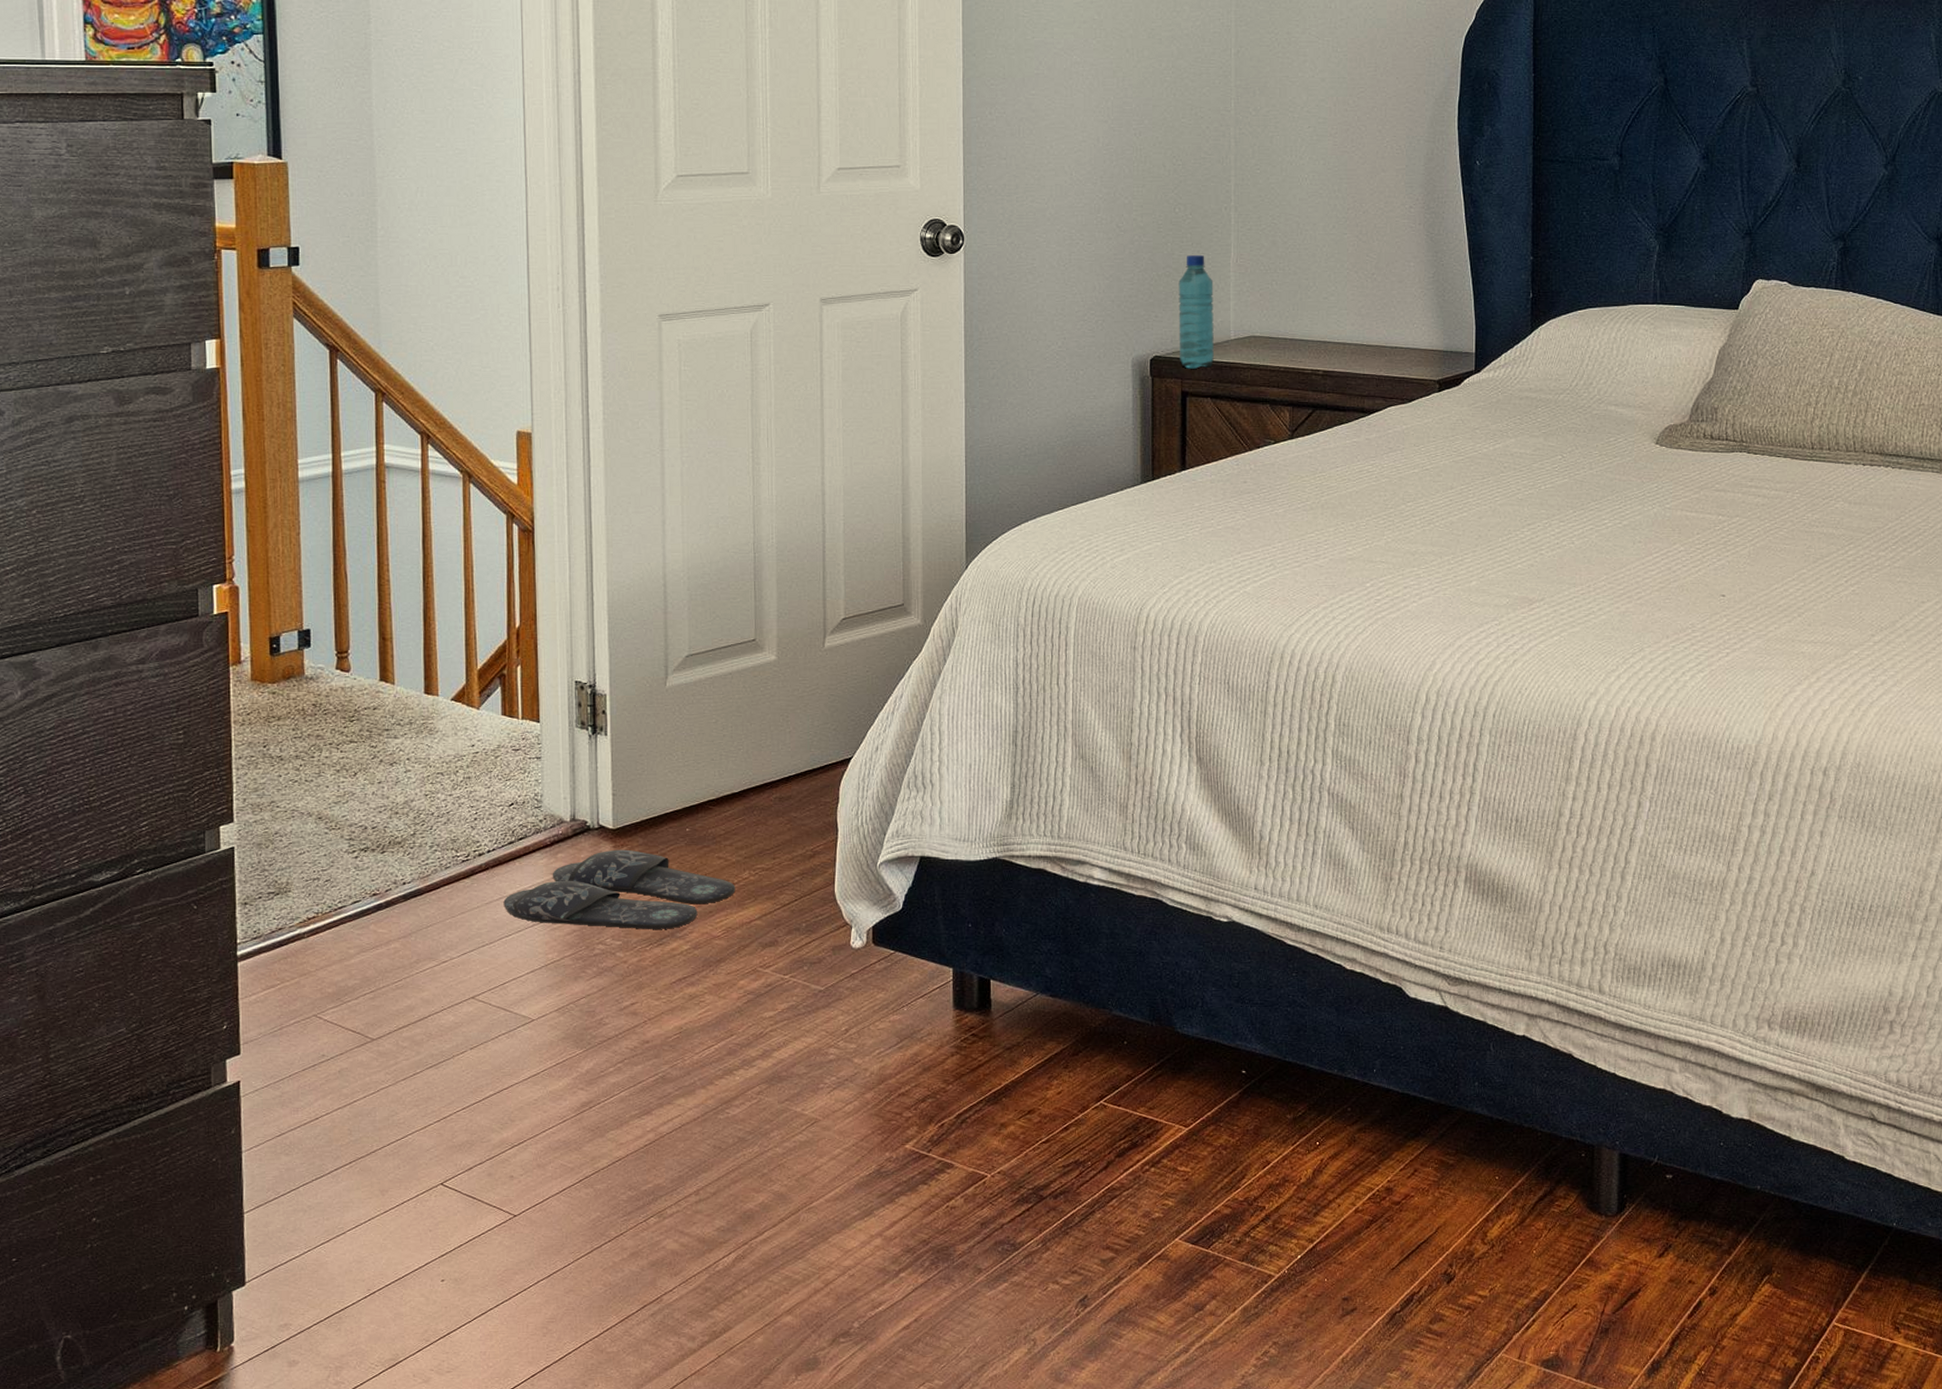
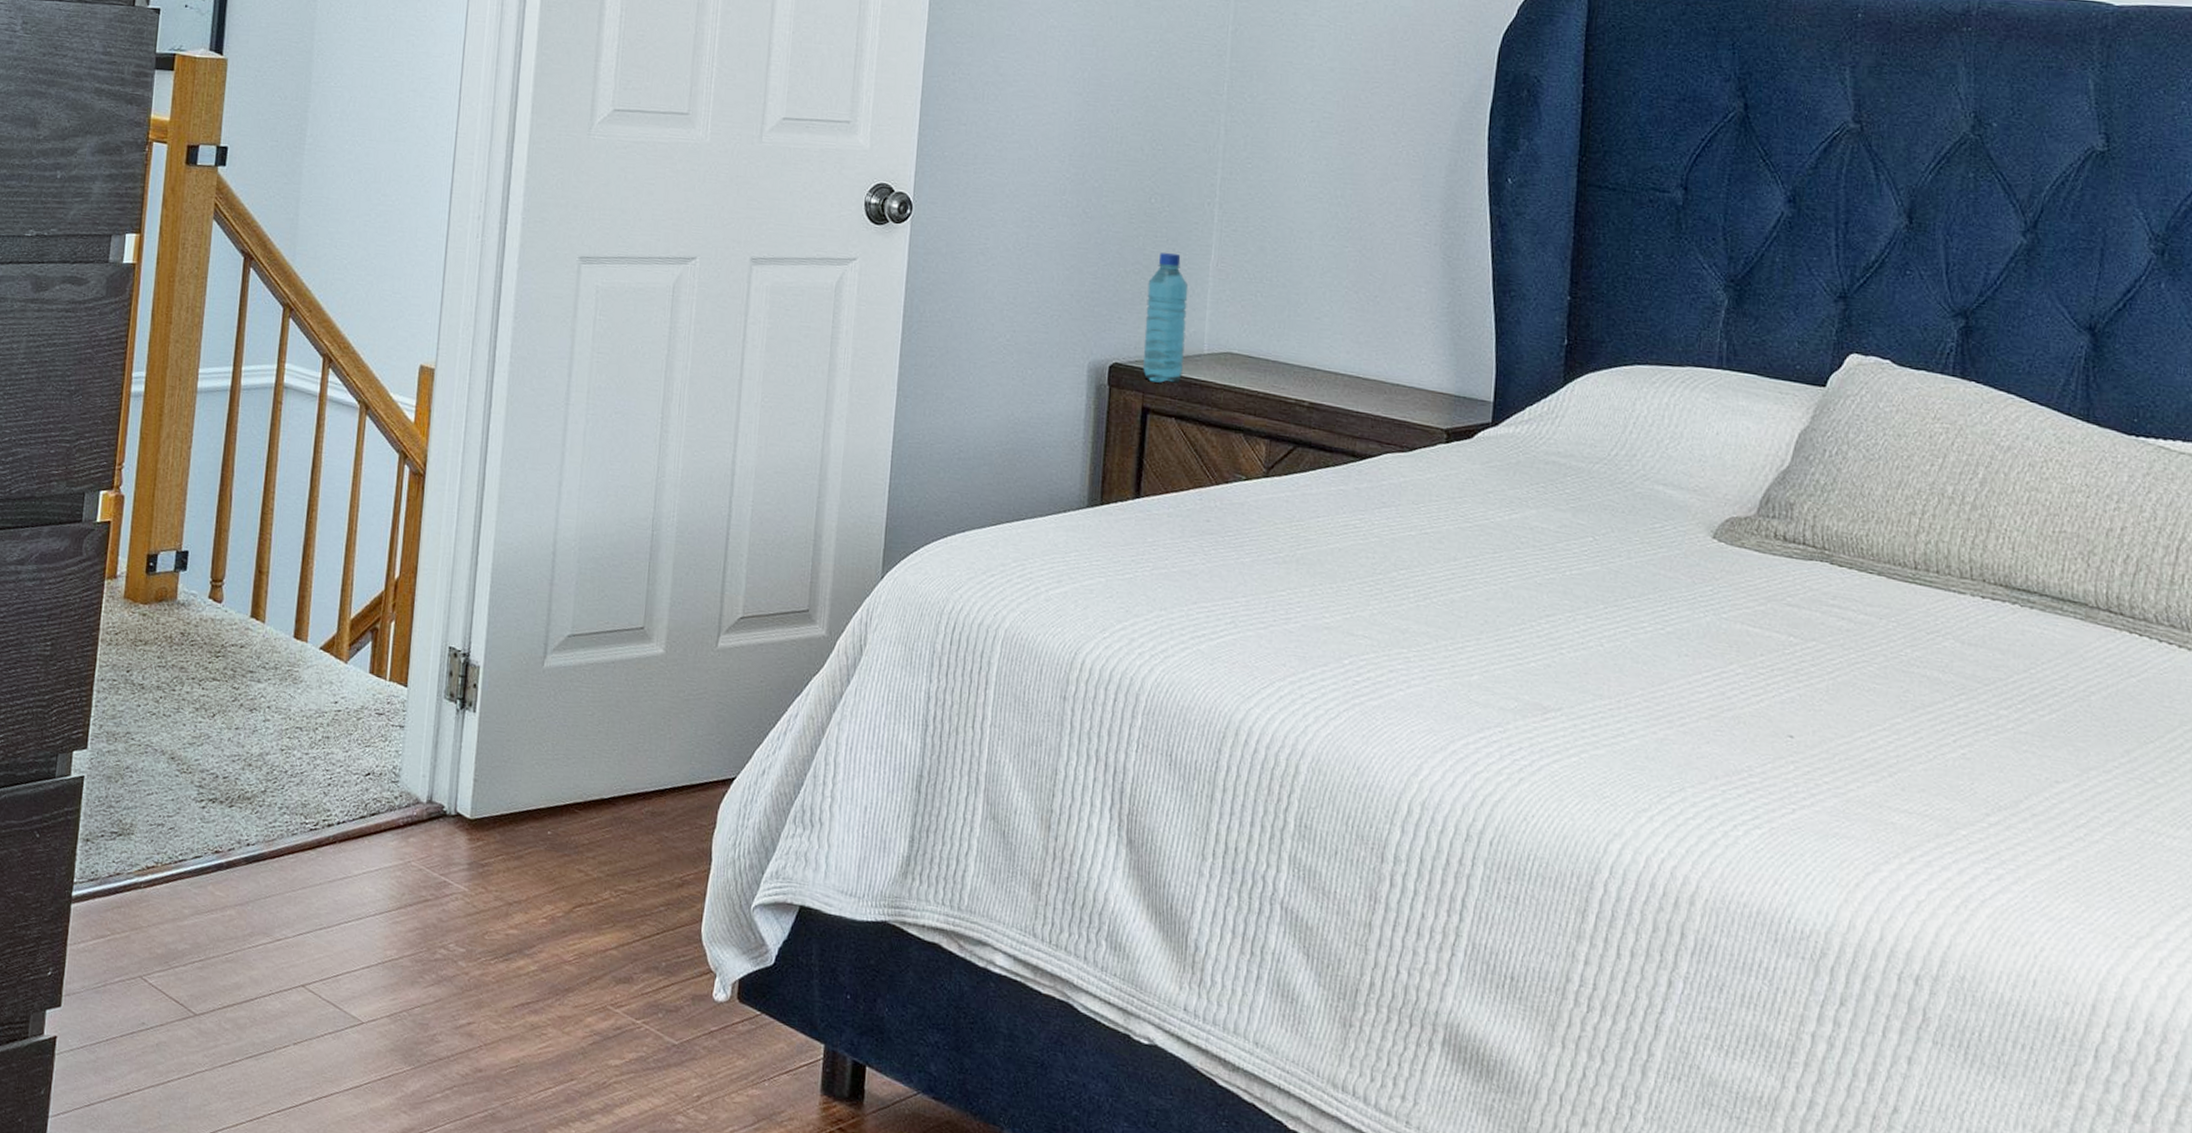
slippers: present [503,849,736,929] -> none [347,842,594,944]

